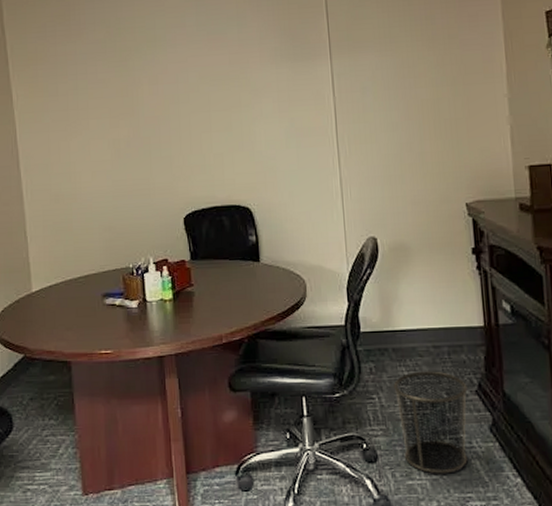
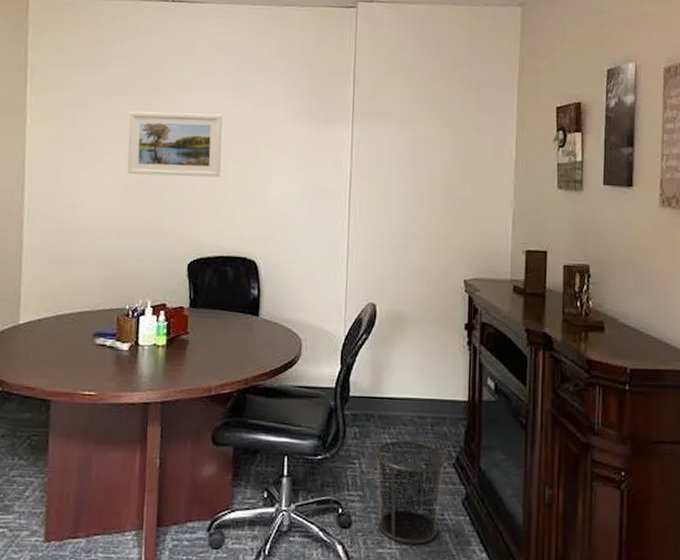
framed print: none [109,66,204,136] -> present [127,111,223,178]

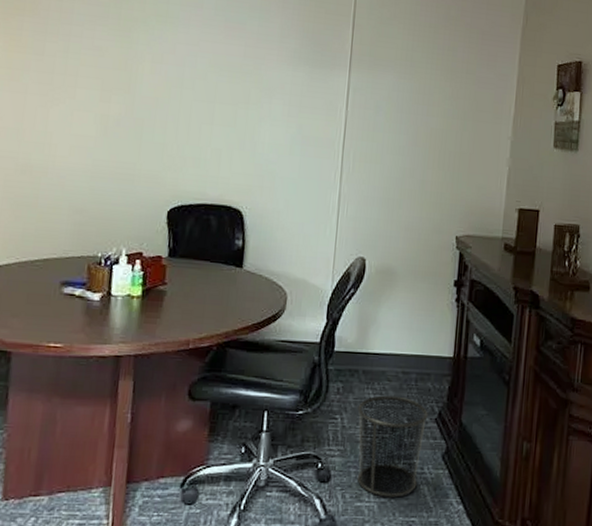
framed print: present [127,111,223,178] -> none [102,44,211,121]

